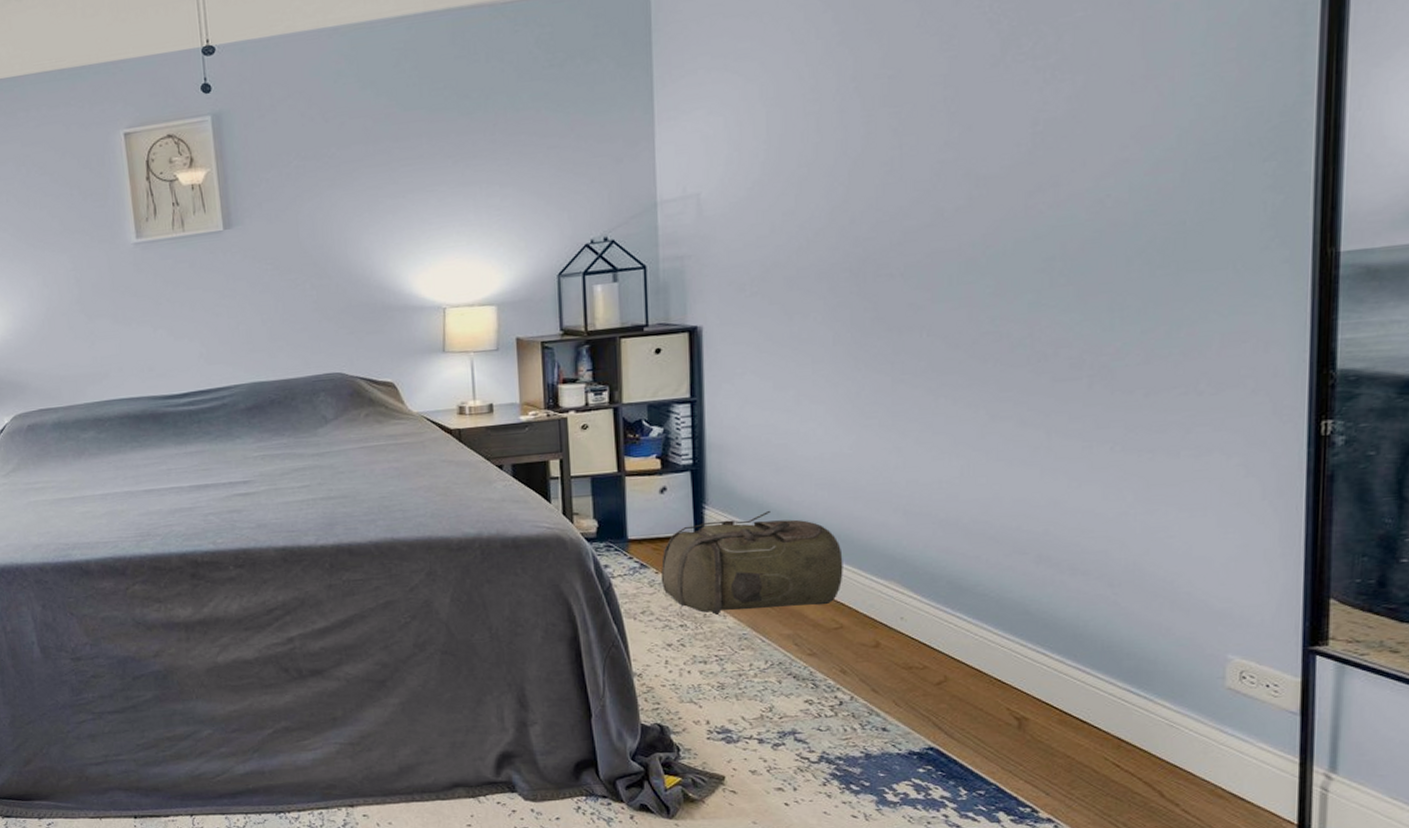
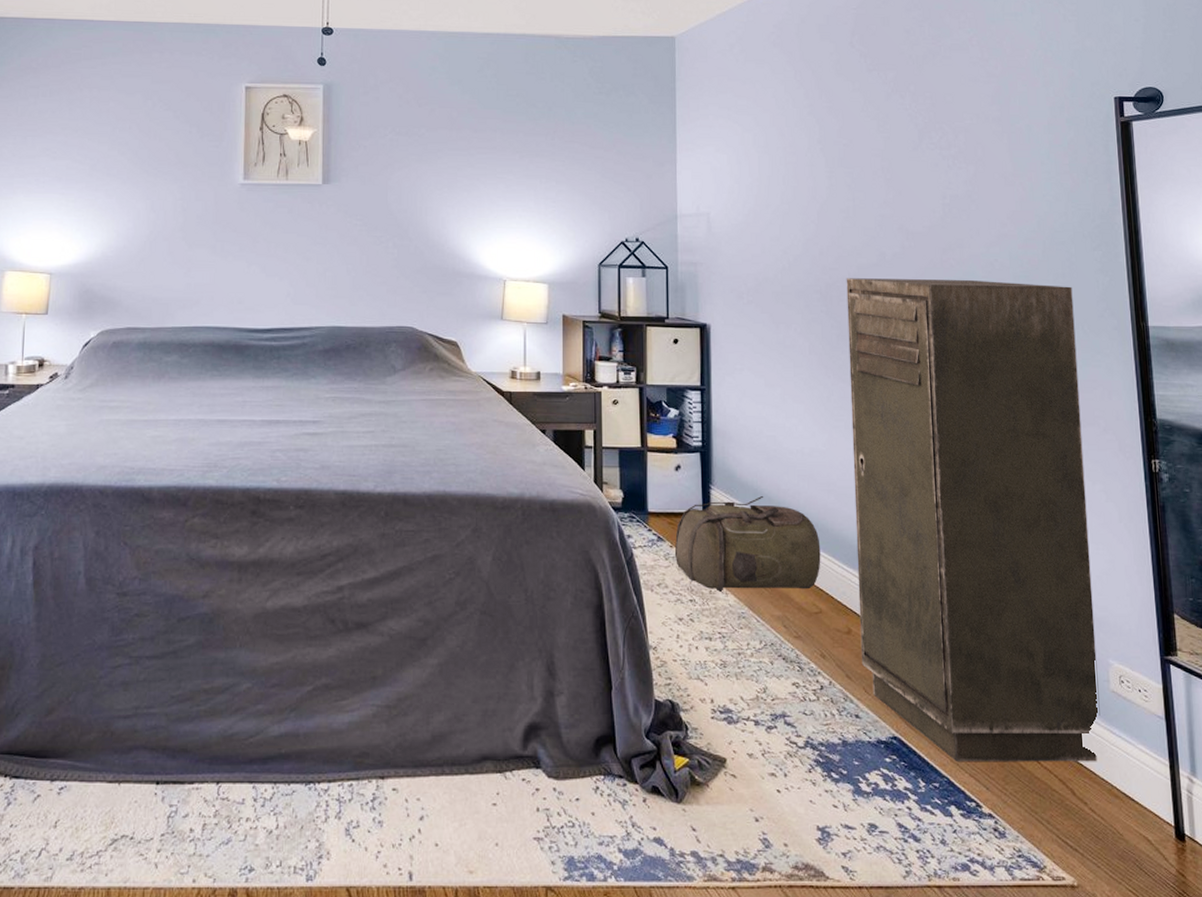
storage cabinet: none [886,214,1224,769] -> present [846,278,1100,762]

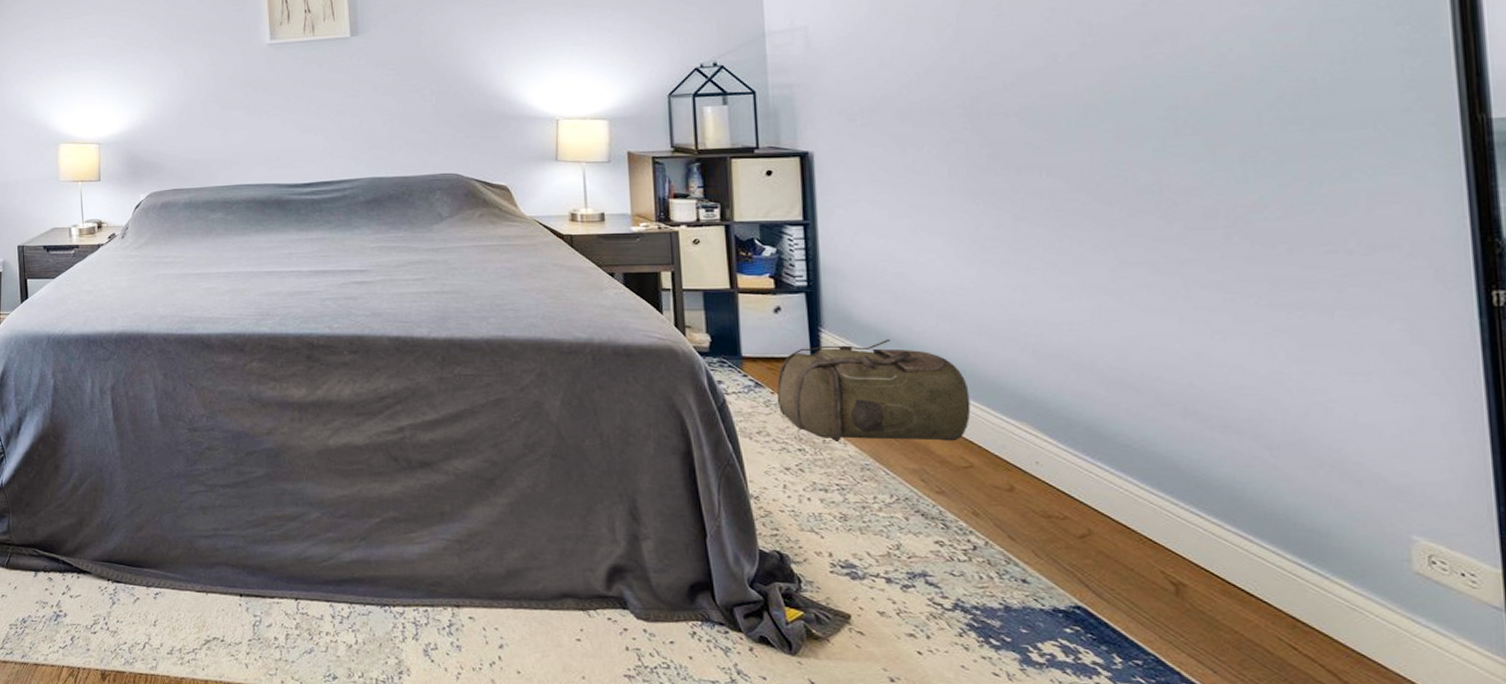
storage cabinet: present [846,278,1100,762] -> none [999,74,1396,654]

